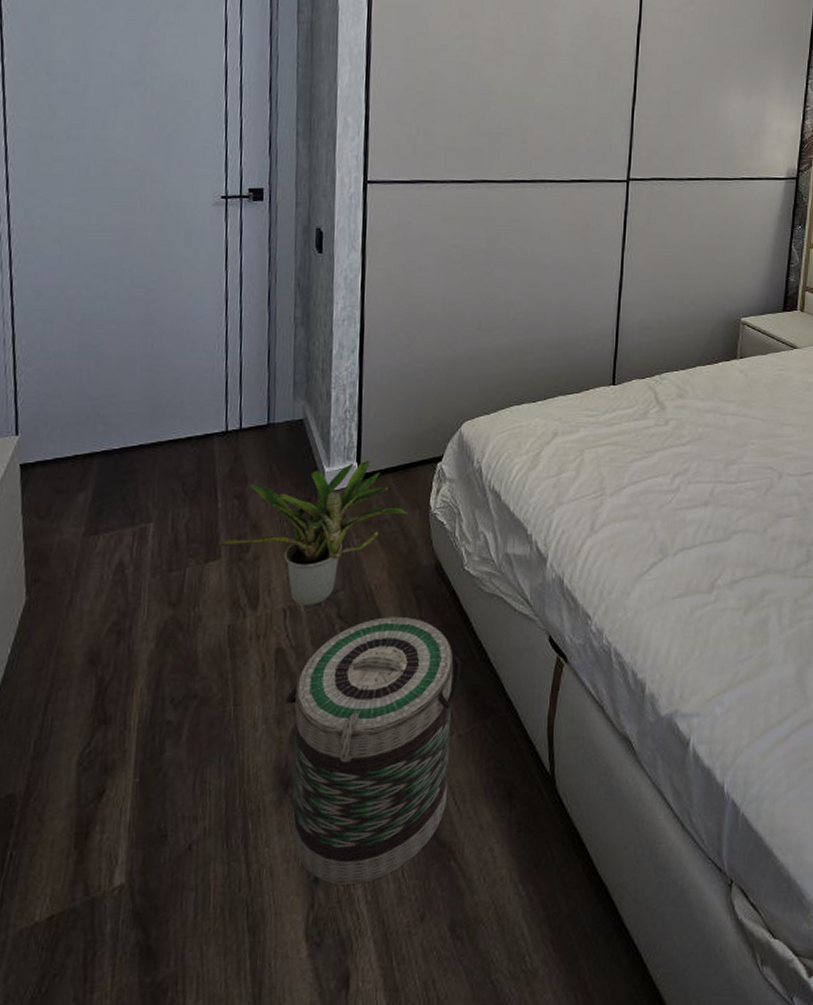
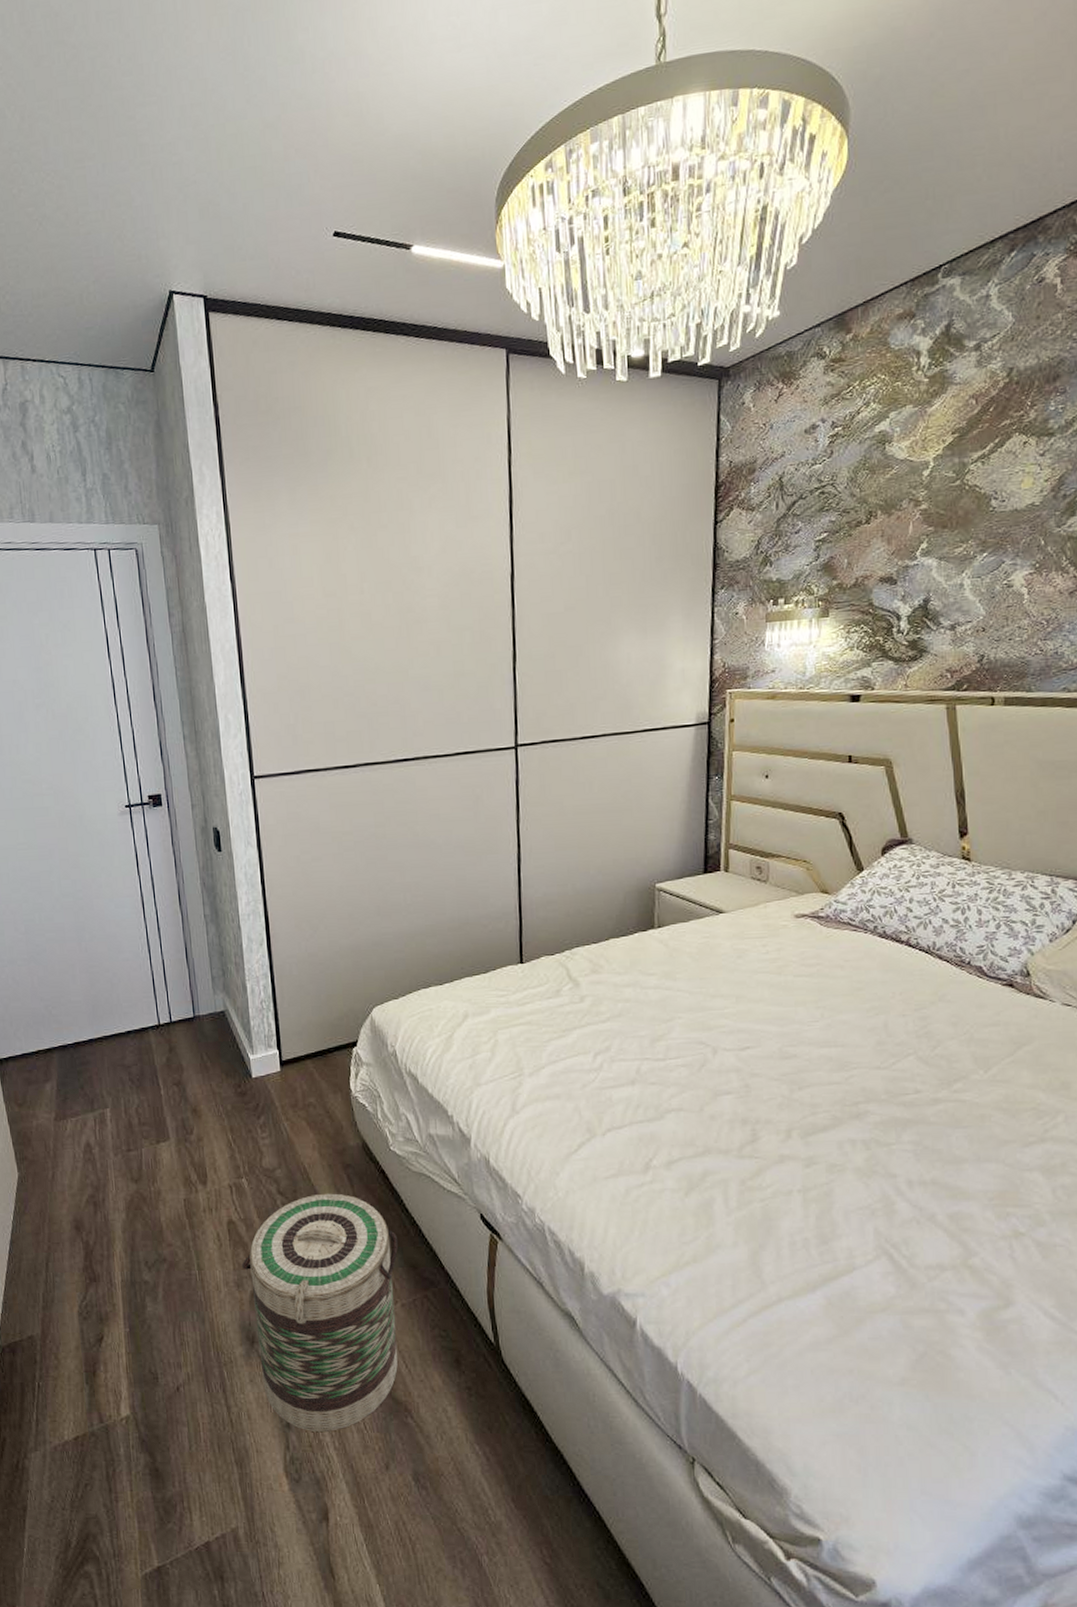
potted plant: present [218,460,410,607] -> none [166,1047,332,1183]

